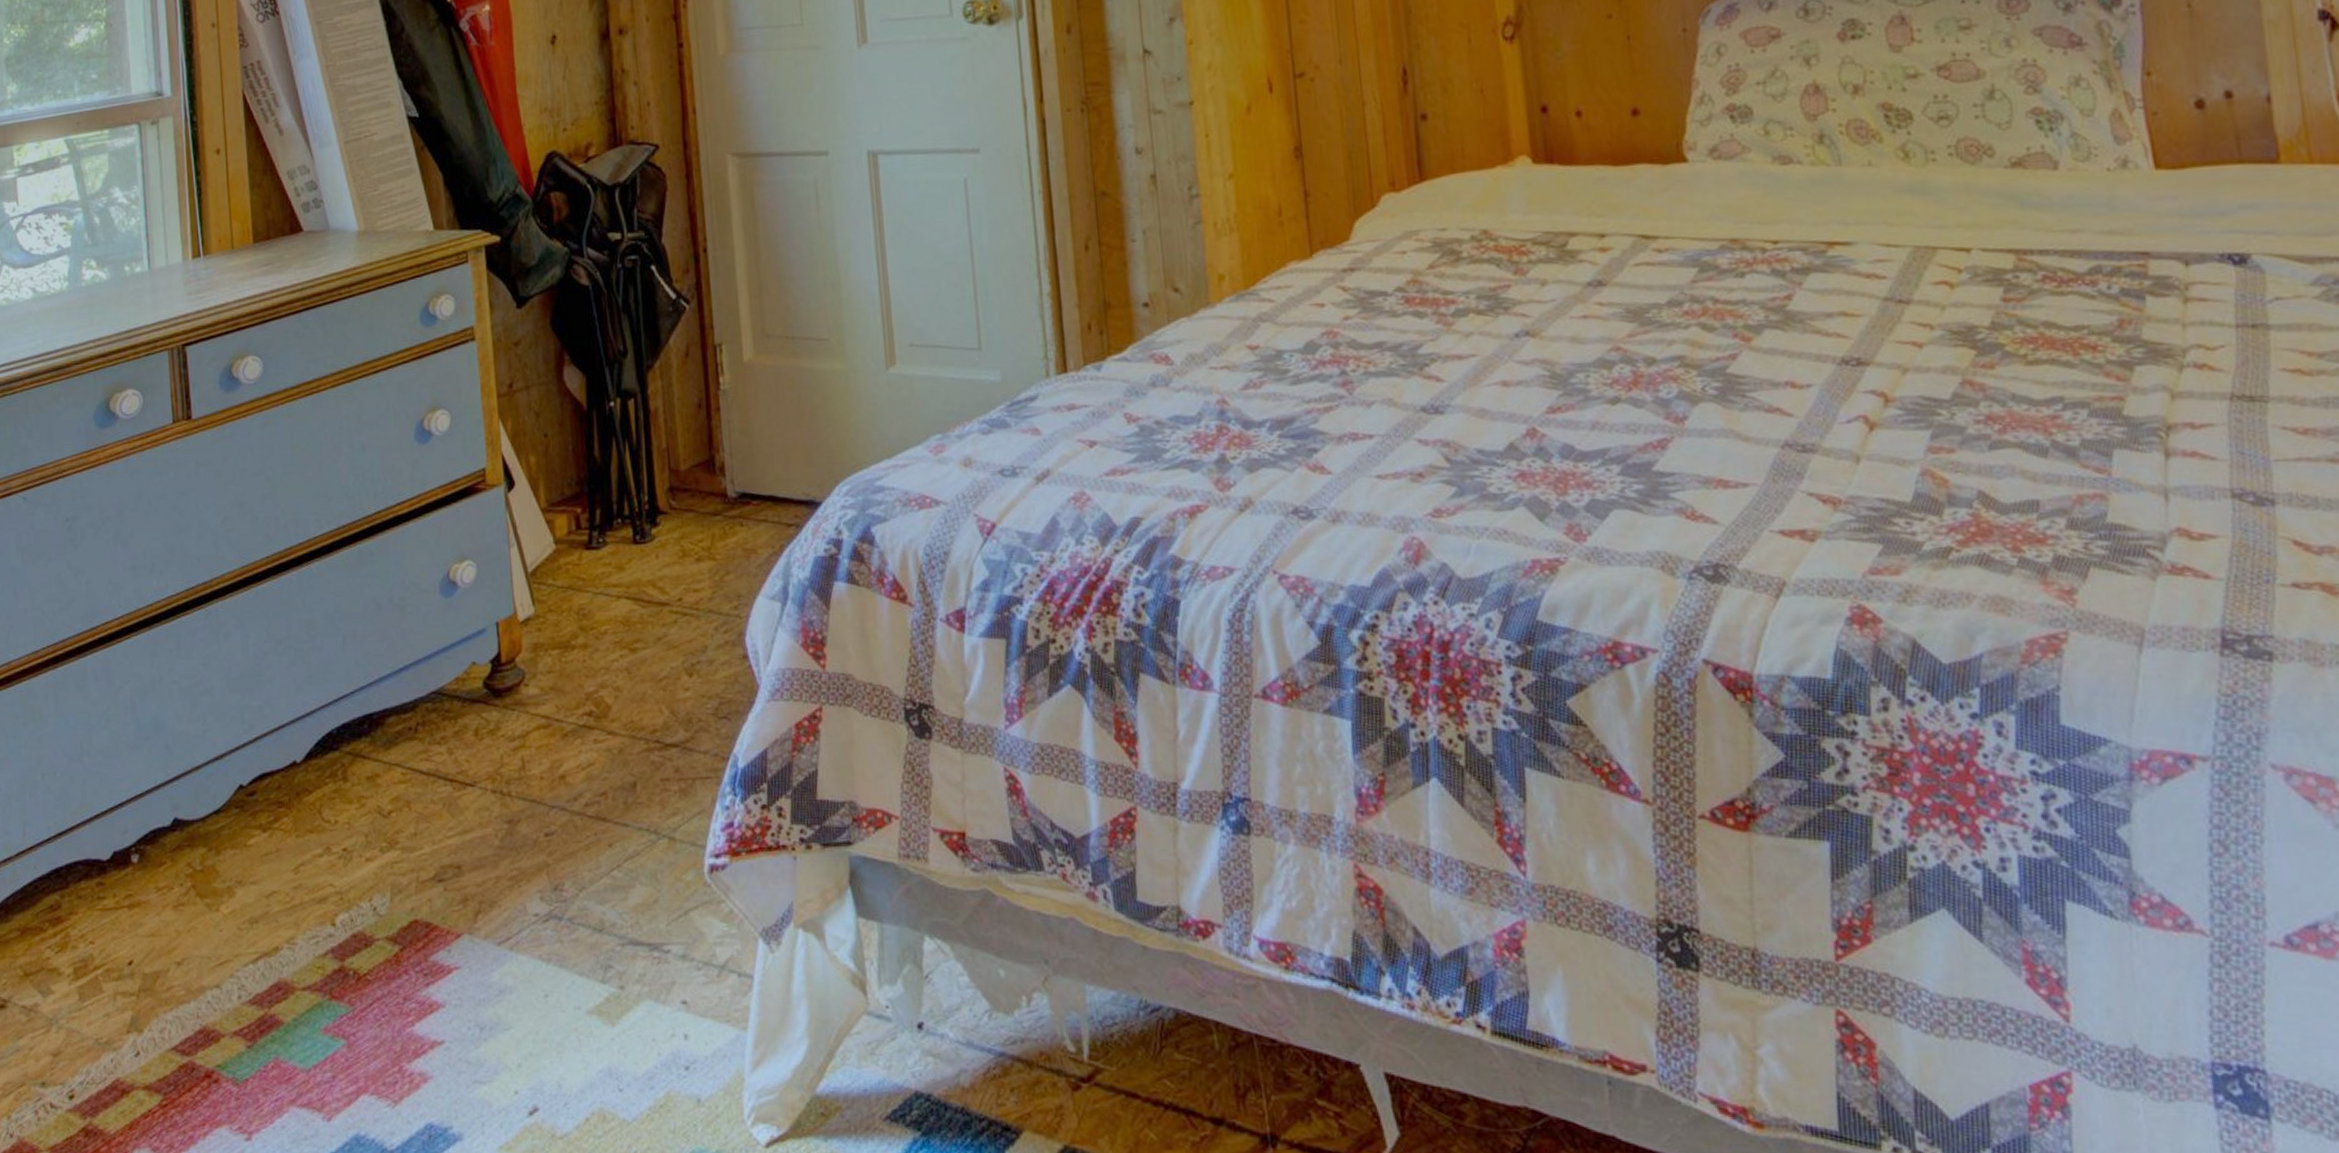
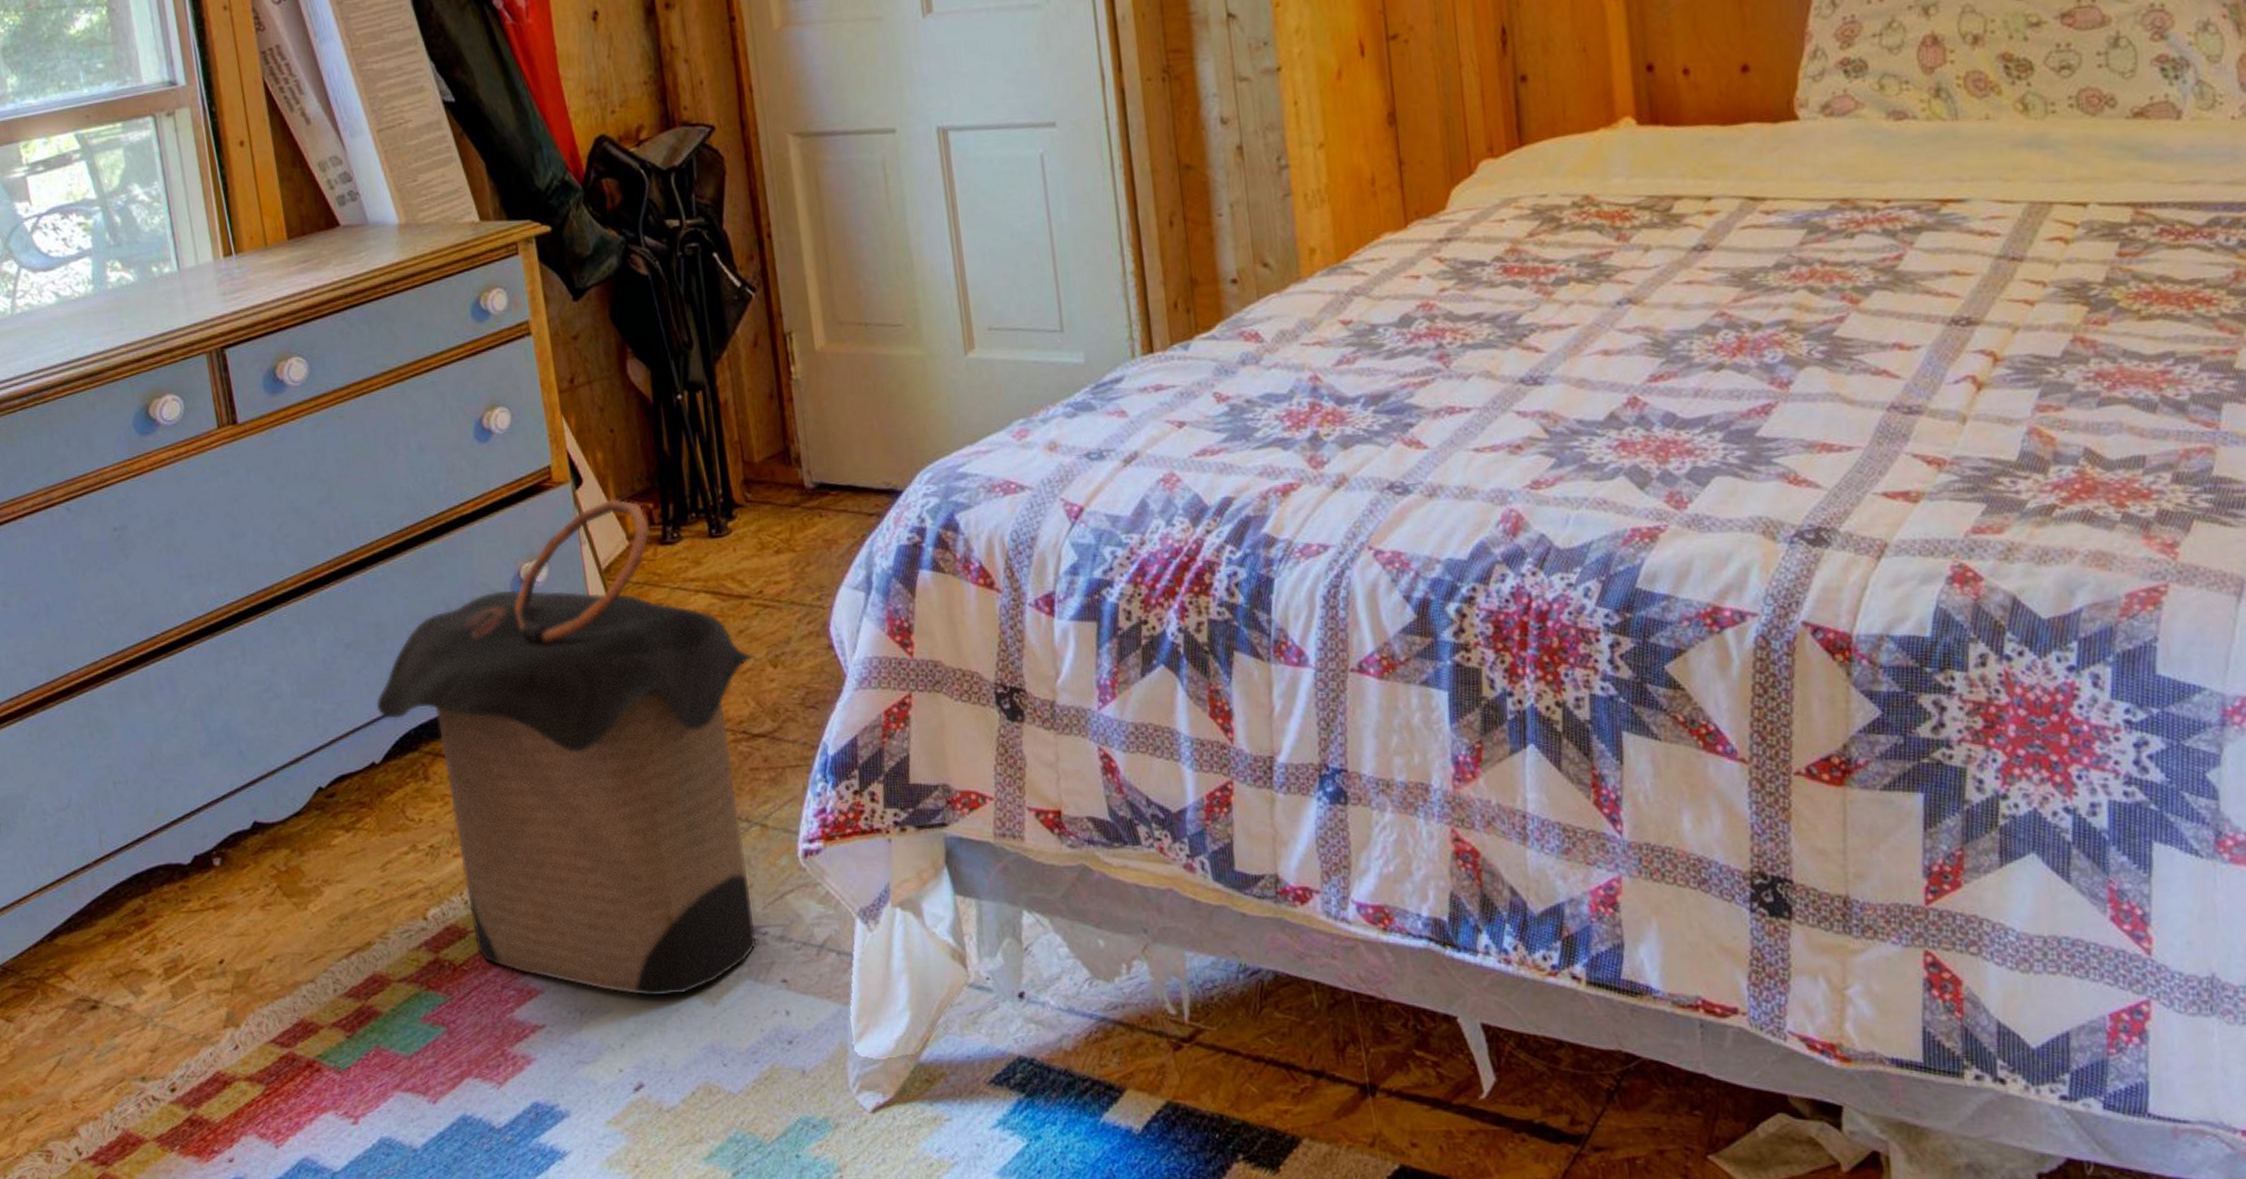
laundry hamper: none [302,501,674,1014] -> present [376,498,758,996]

